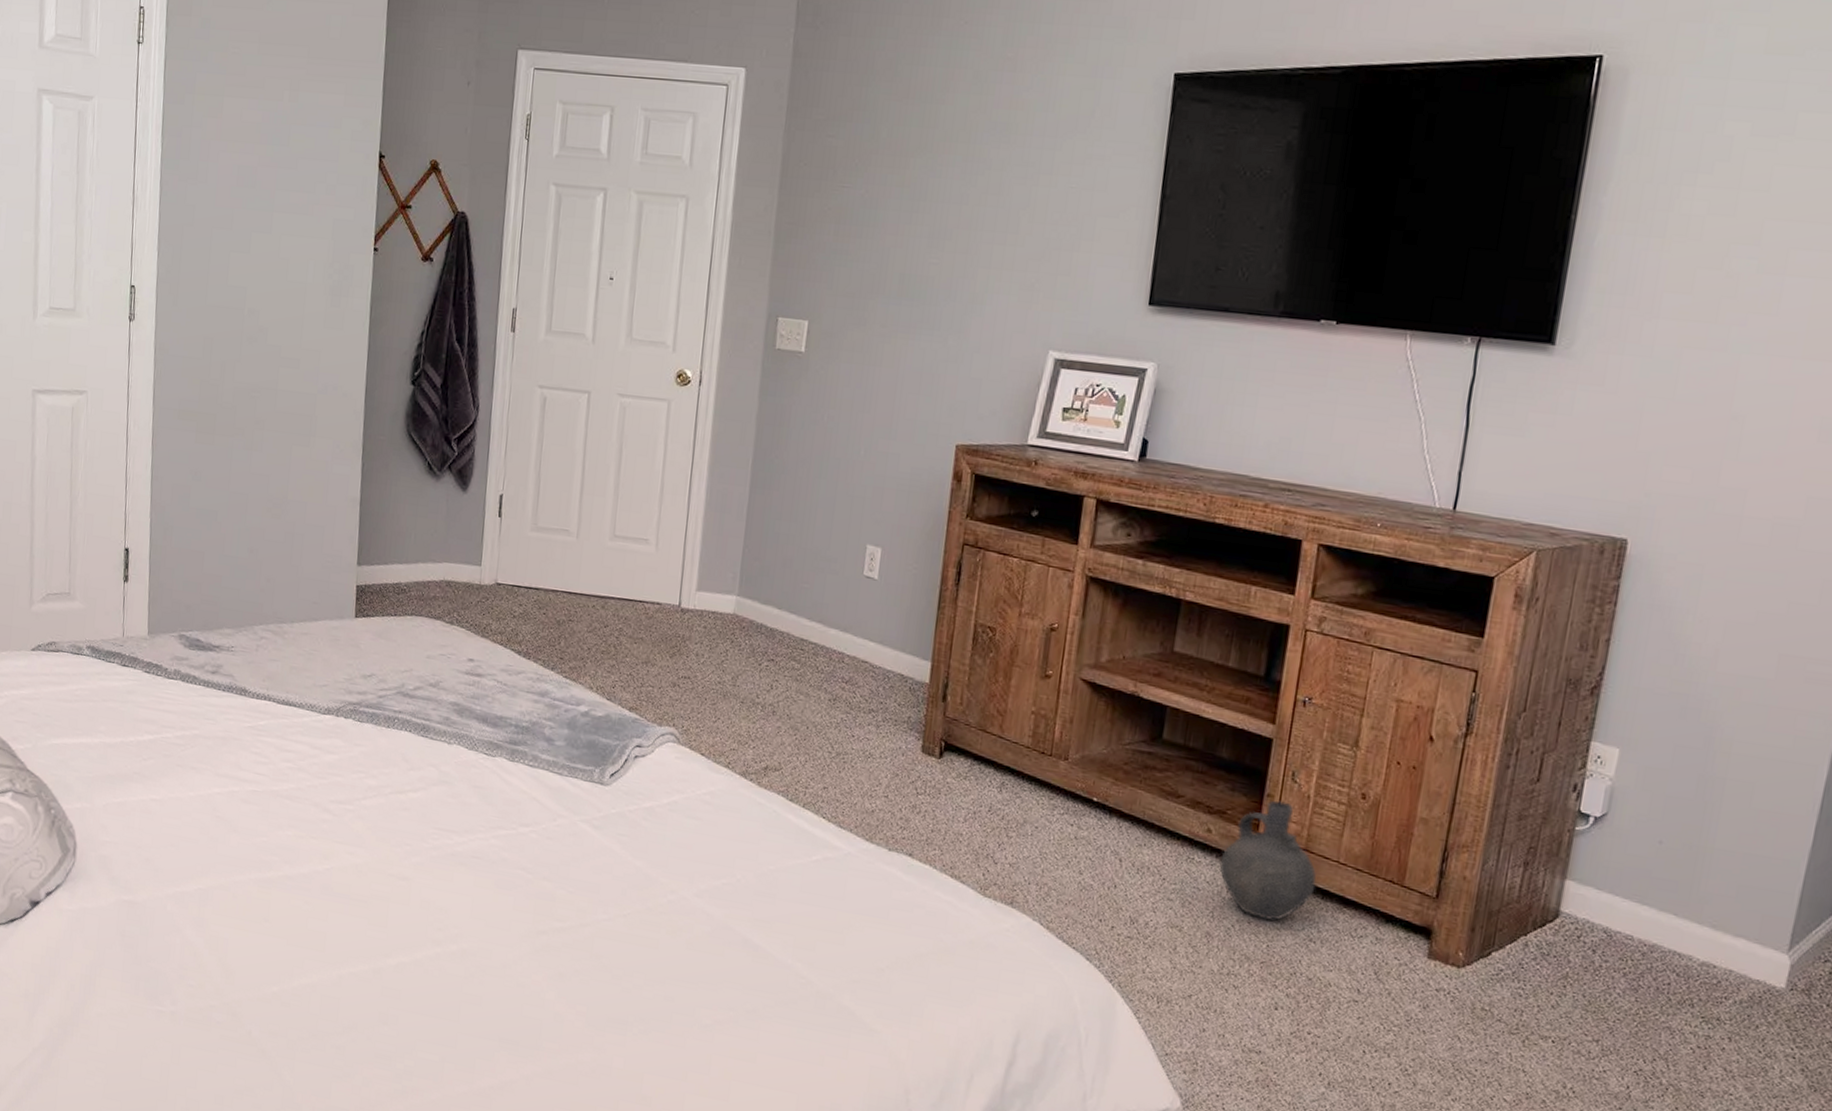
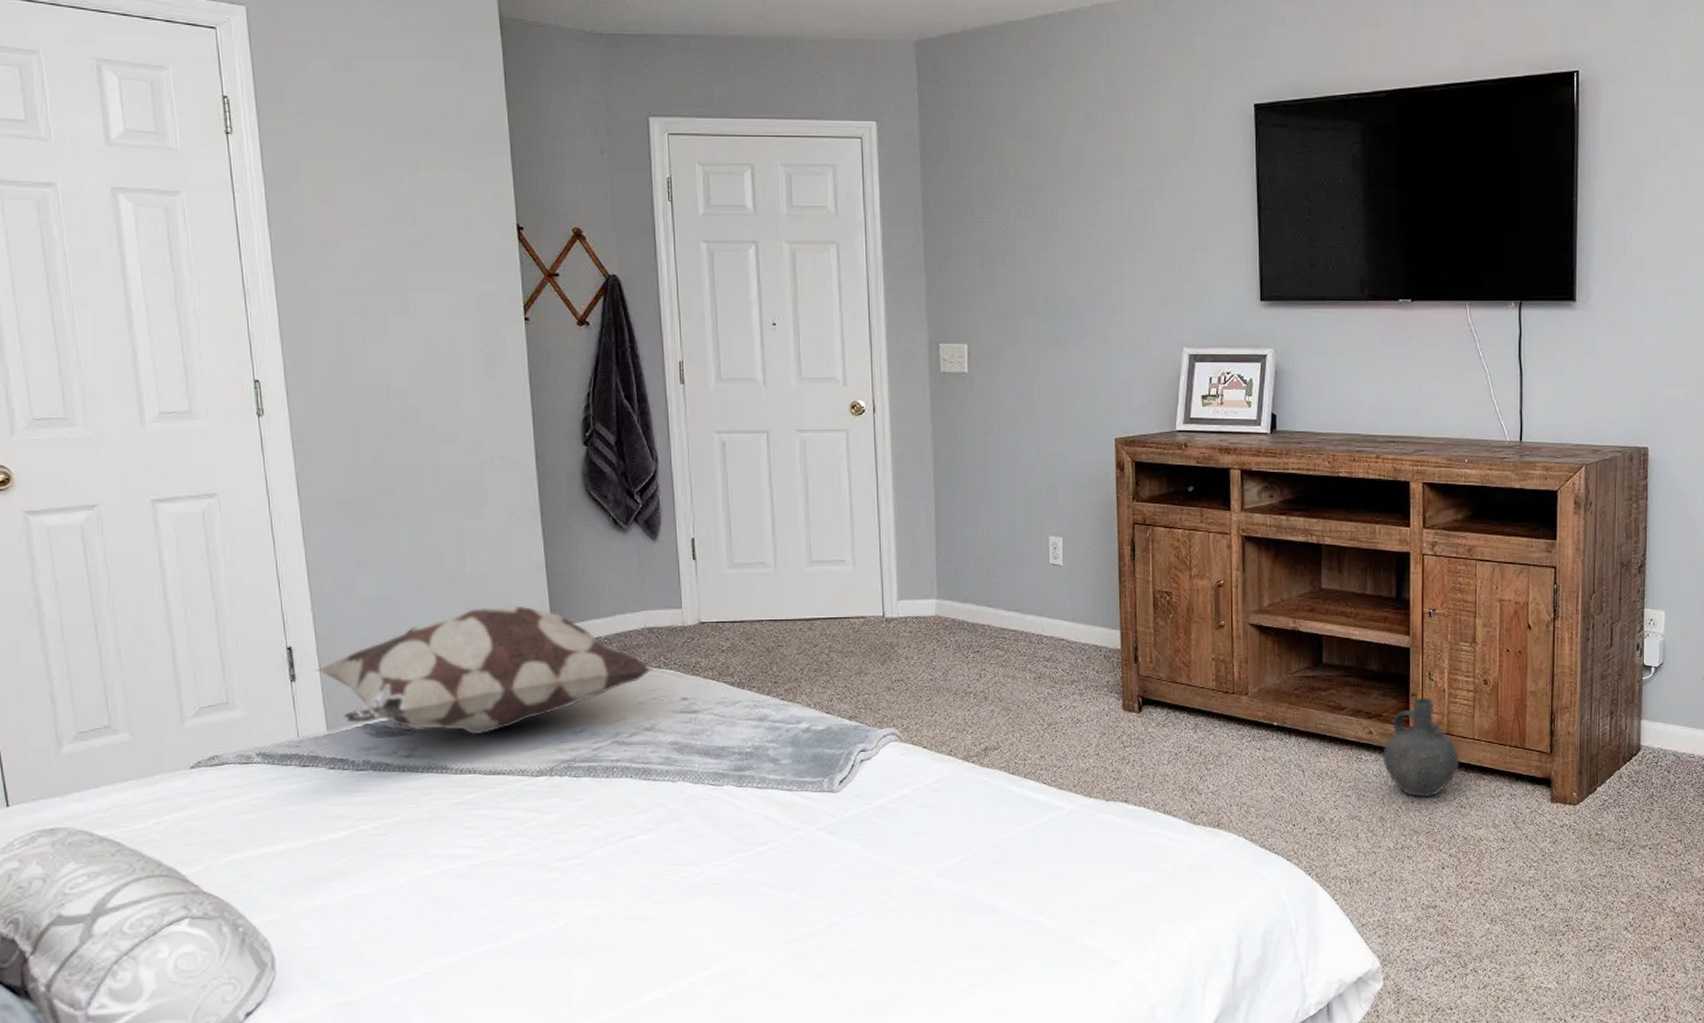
decorative pillow: none [145,536,446,663] -> present [315,604,653,735]

